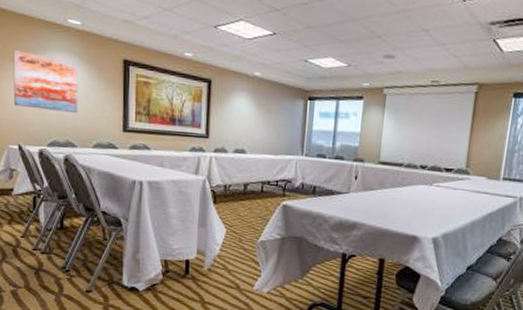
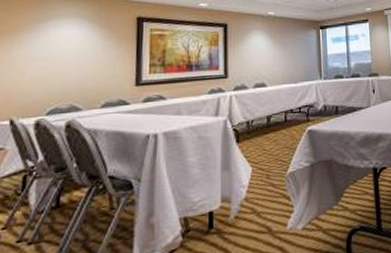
wall art: present [13,50,79,114] -> none [9,22,88,78]

